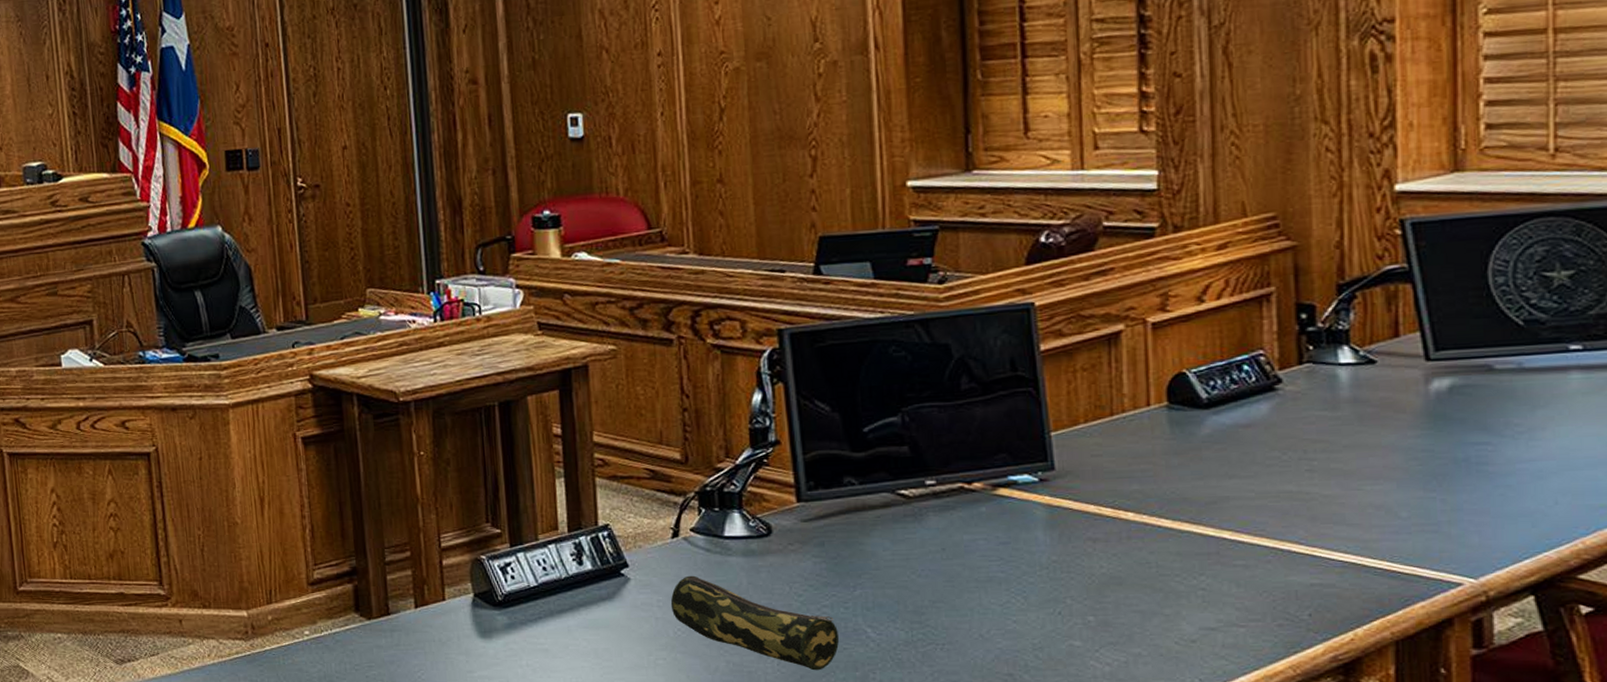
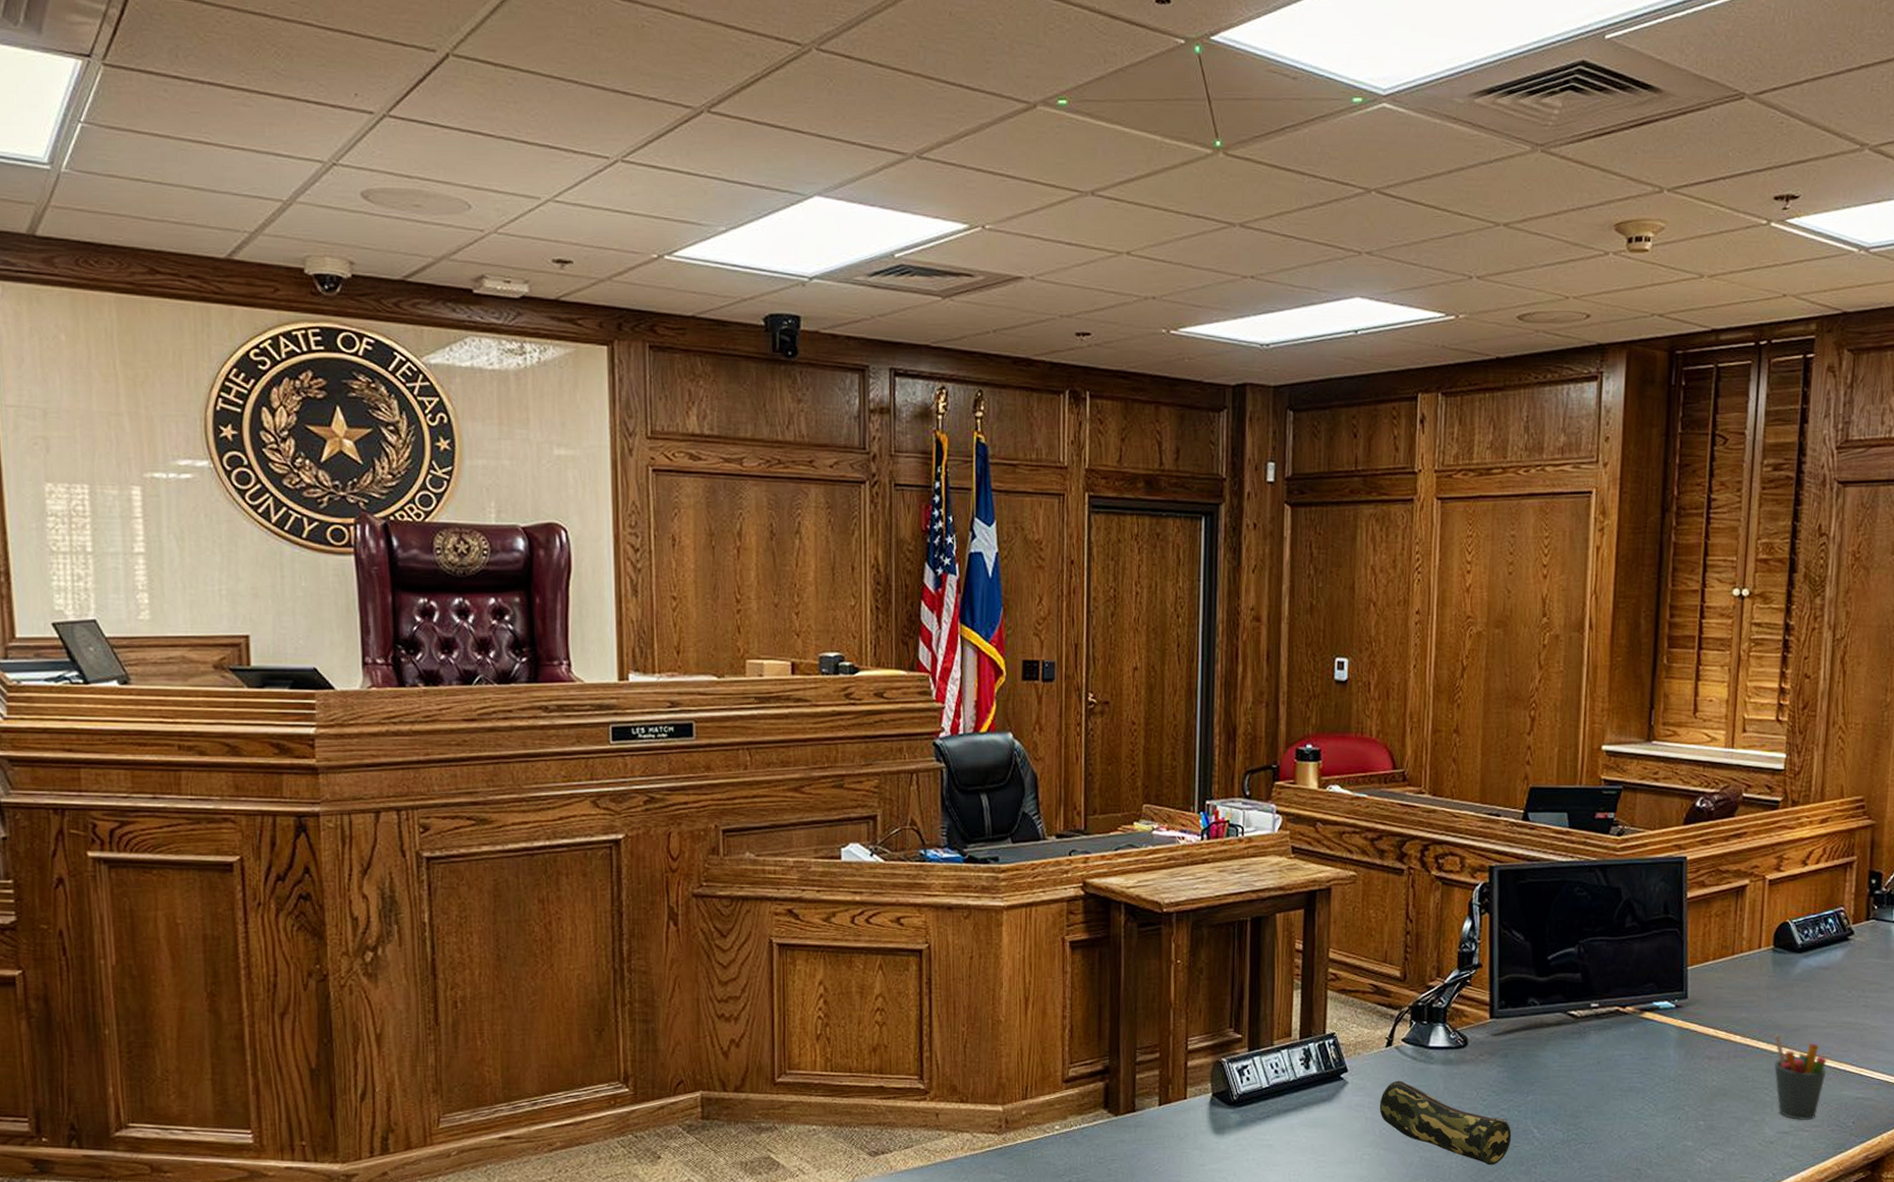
pen holder: none [1182,508,1262,614] -> present [1774,1033,1827,1121]

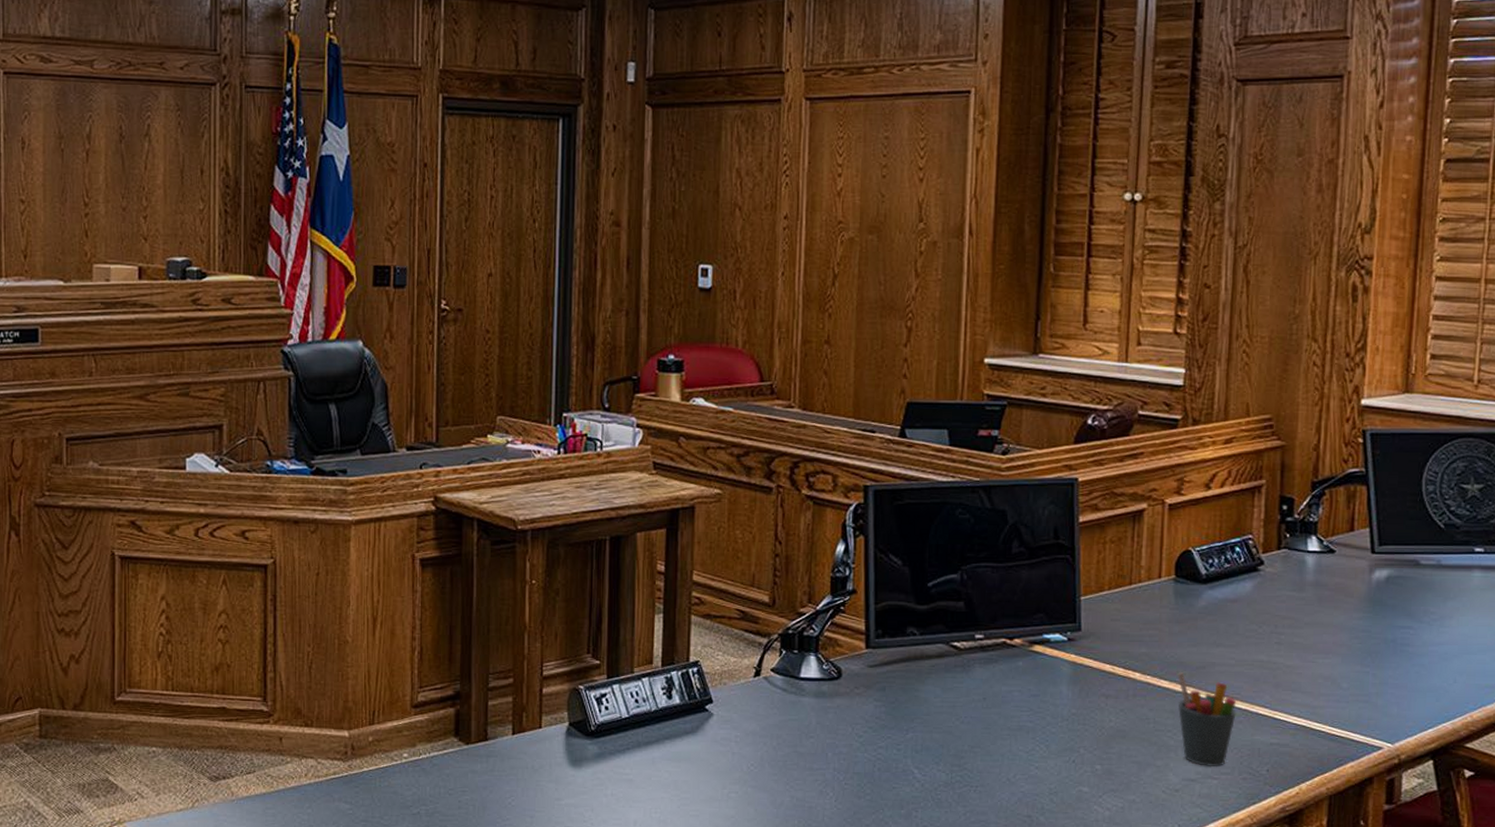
pencil case: present [1379,1080,1512,1165] -> none [747,713,891,808]

